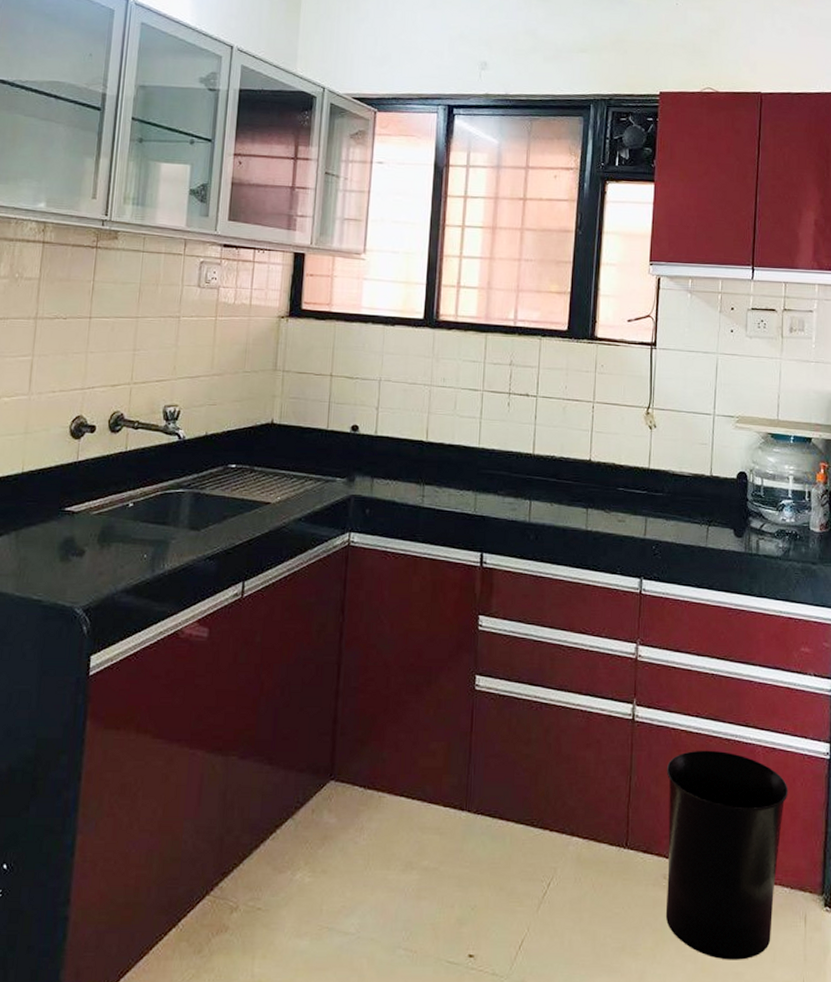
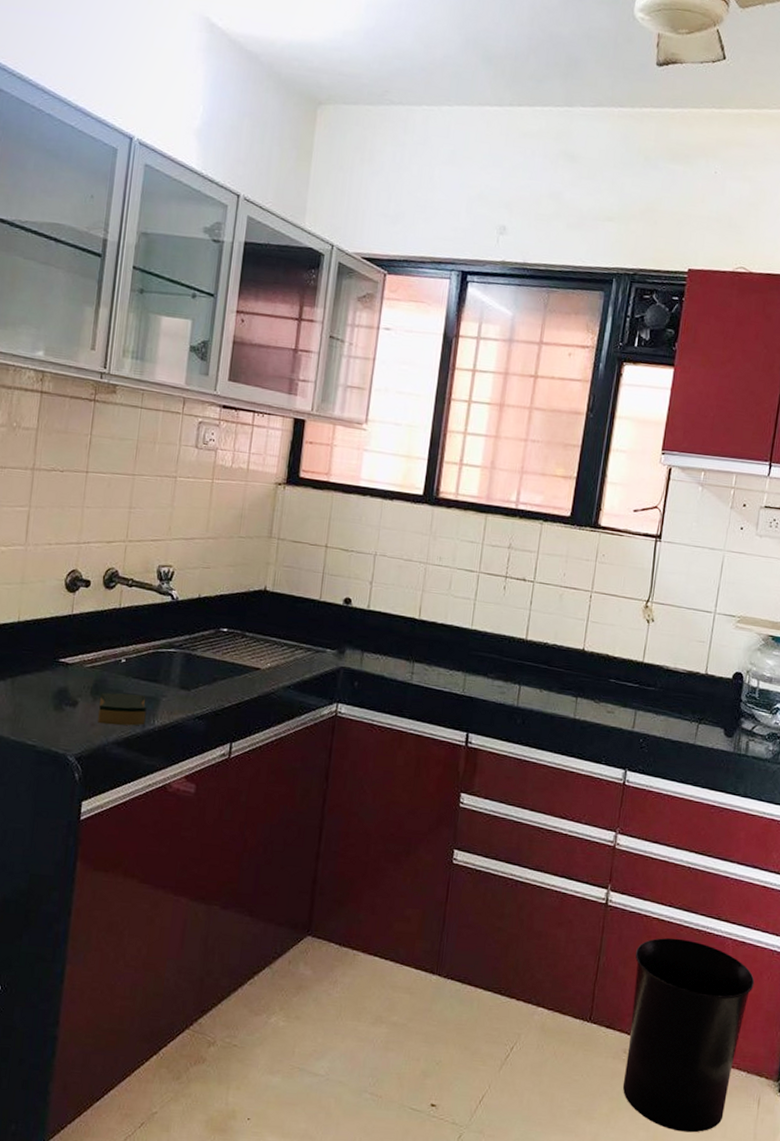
sponge: none [106,538,156,573] -> present [98,693,147,726]

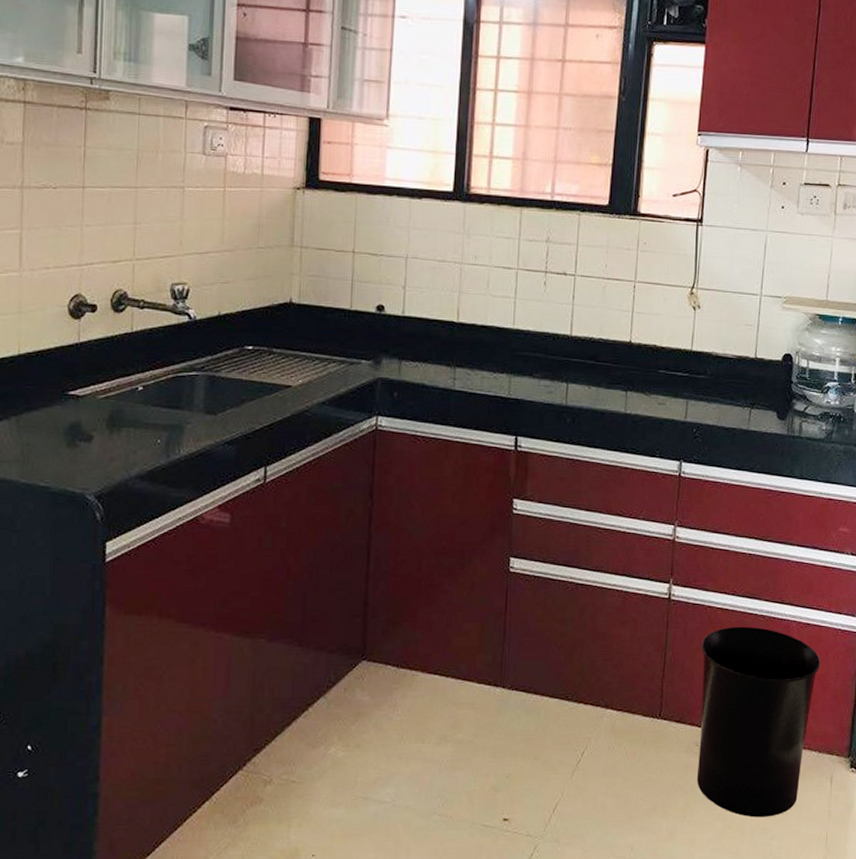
sponge: present [98,693,147,726] -> none [117,423,170,458]

